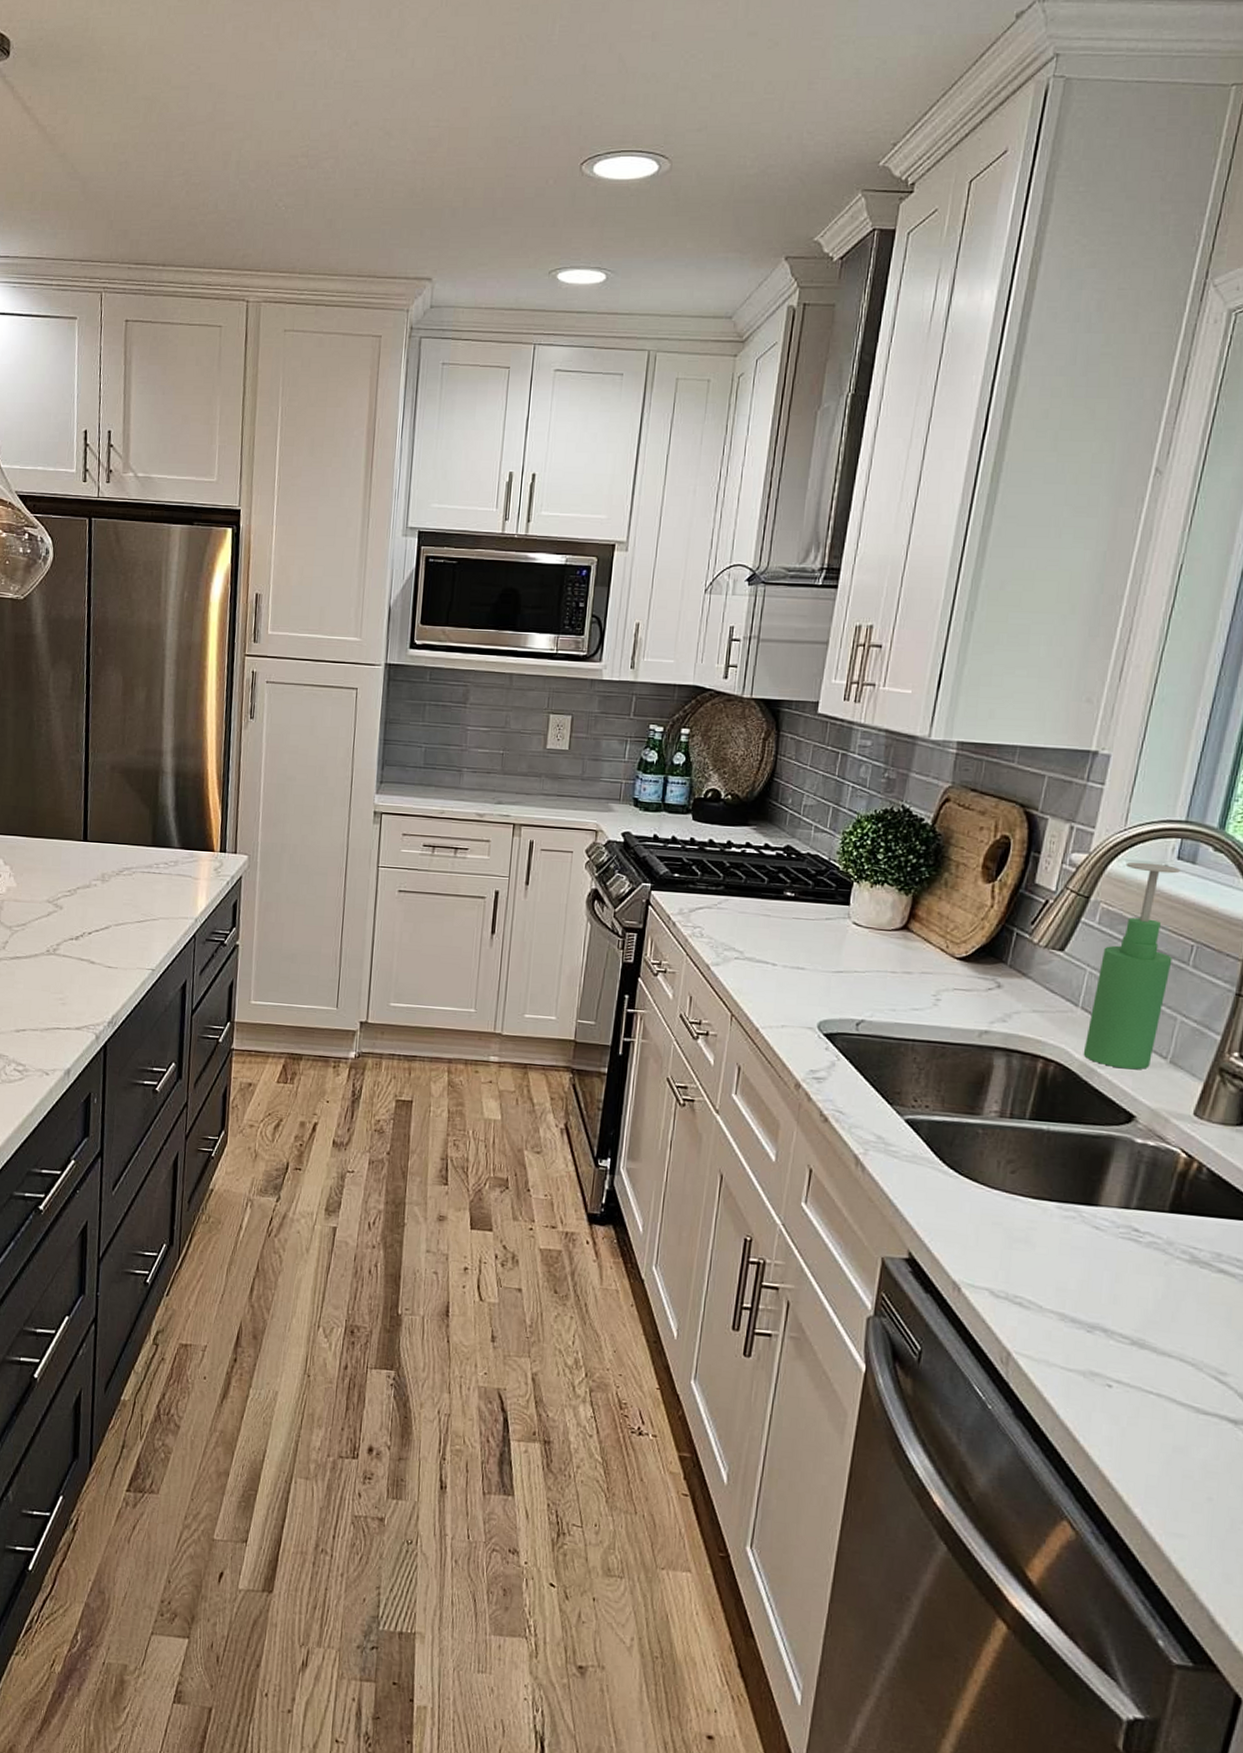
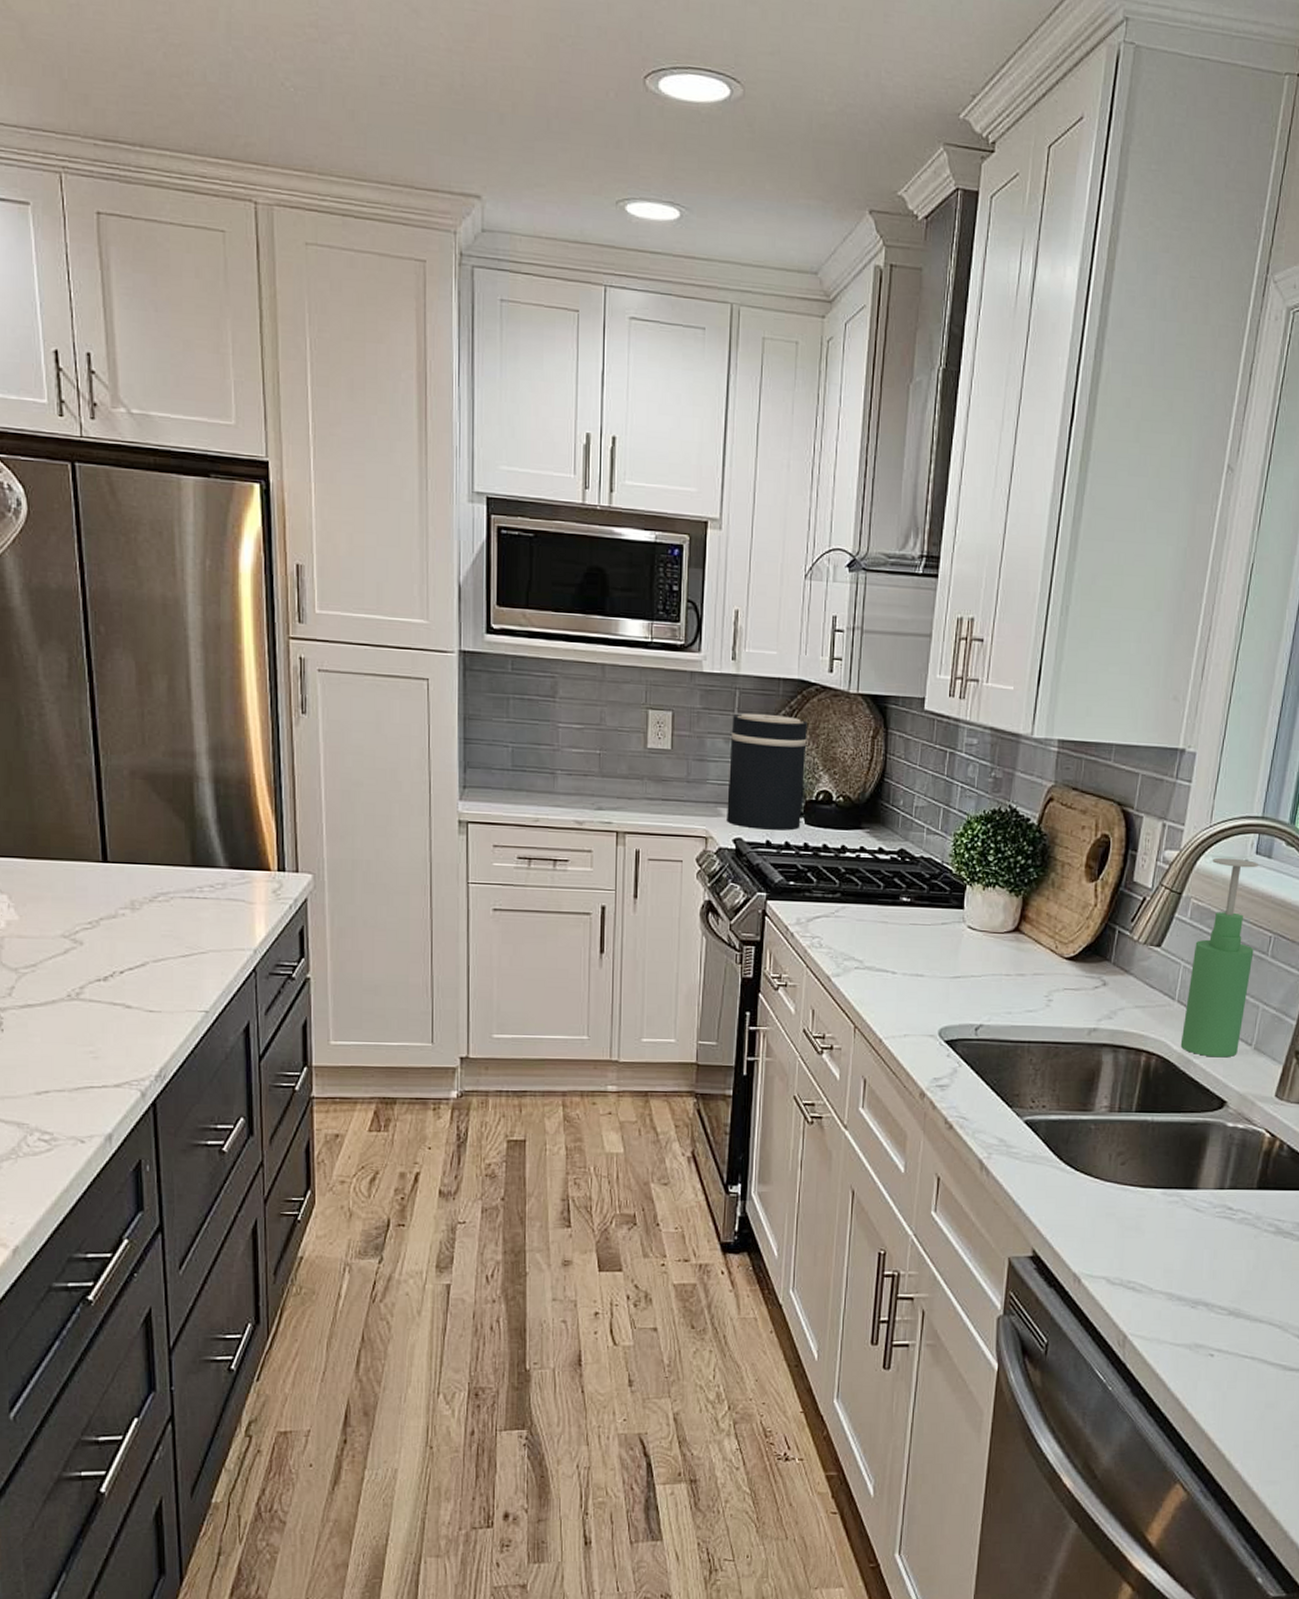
cylinder: none [617,717,700,826] -> present [727,713,807,830]

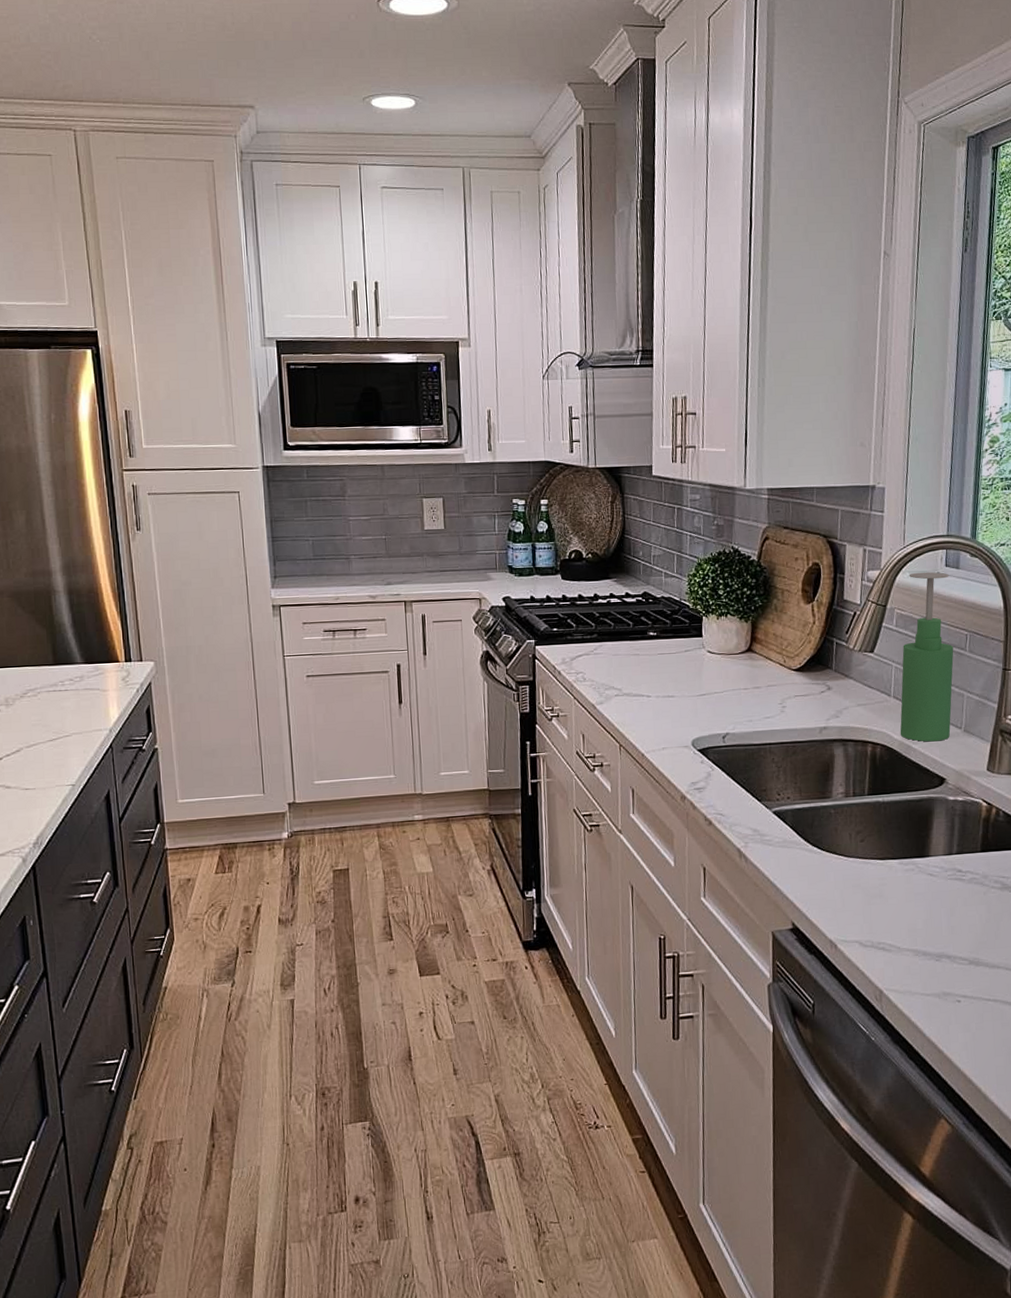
cylinder: present [727,713,807,830] -> none [493,492,558,588]

